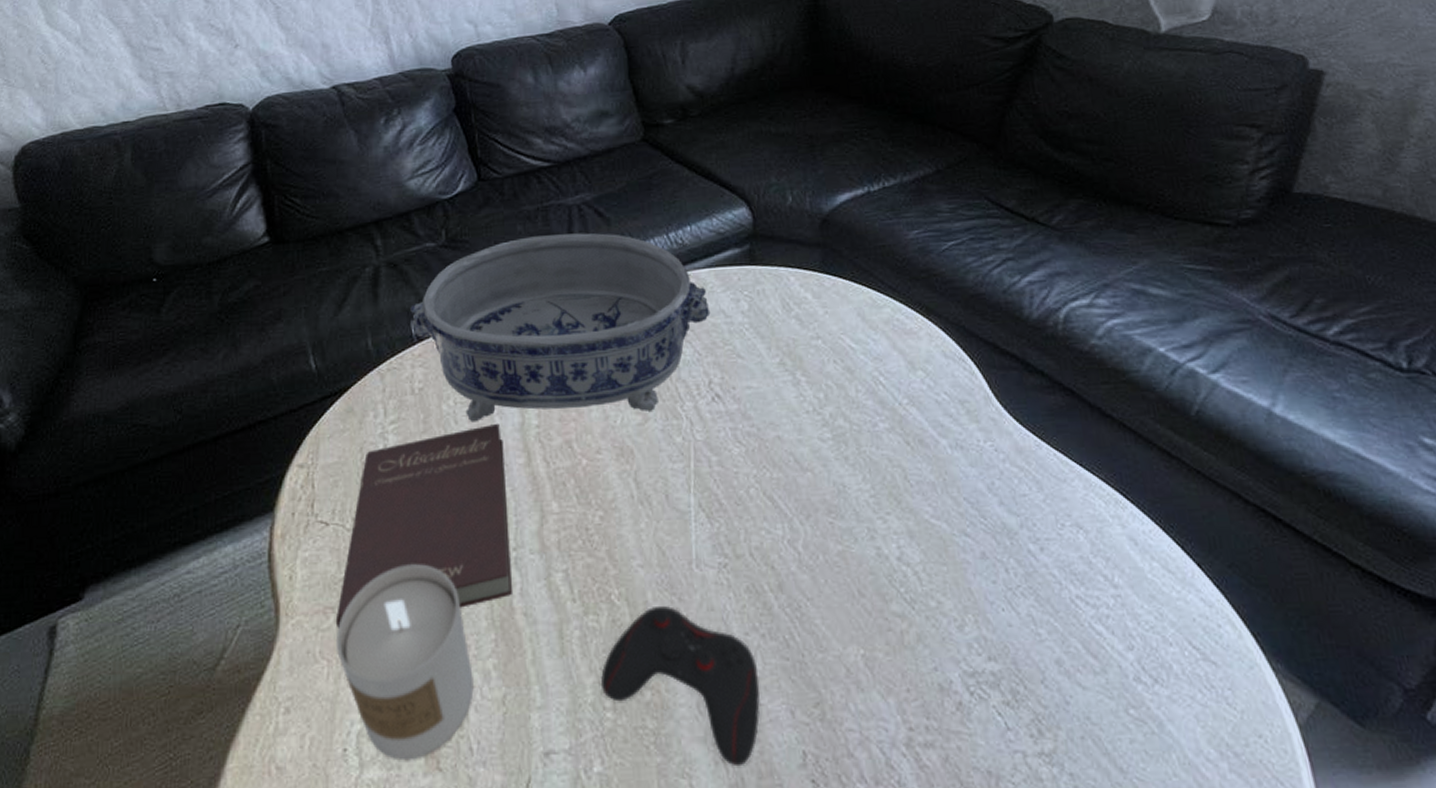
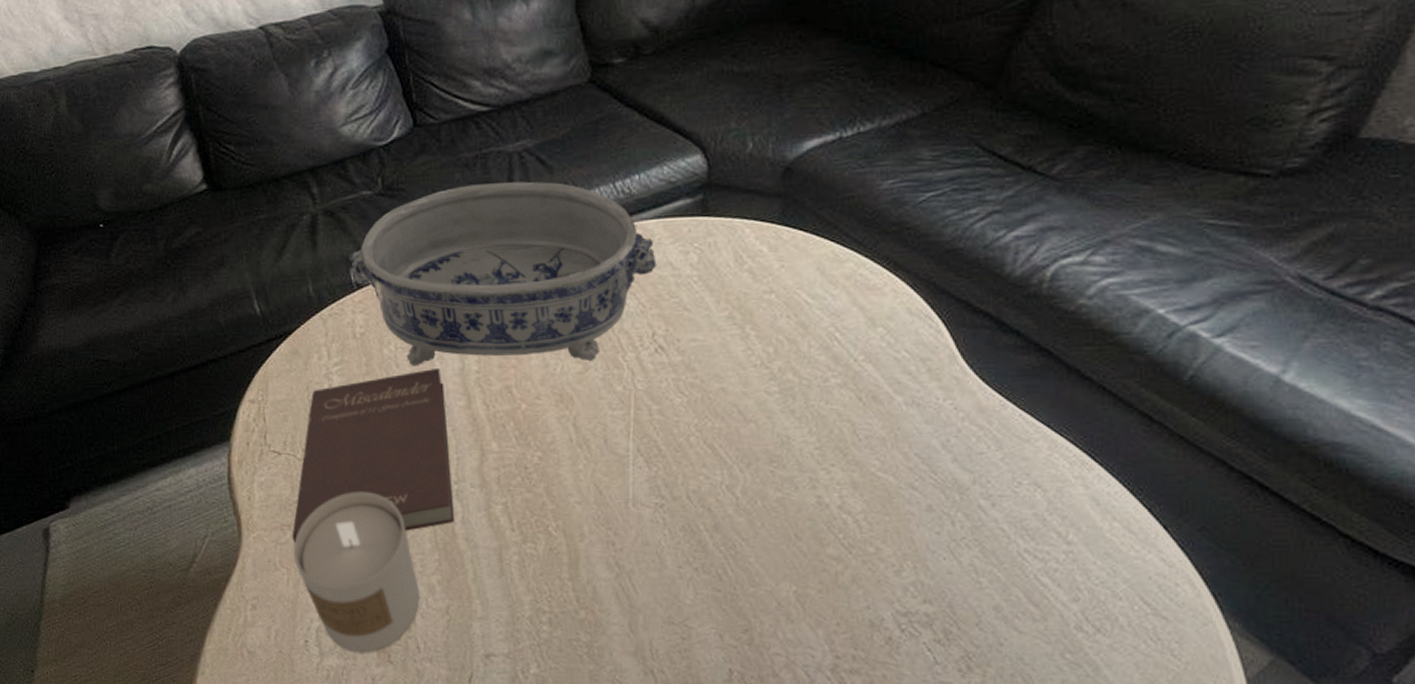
game controller: present [601,605,760,767] -> none [538,538,691,678]

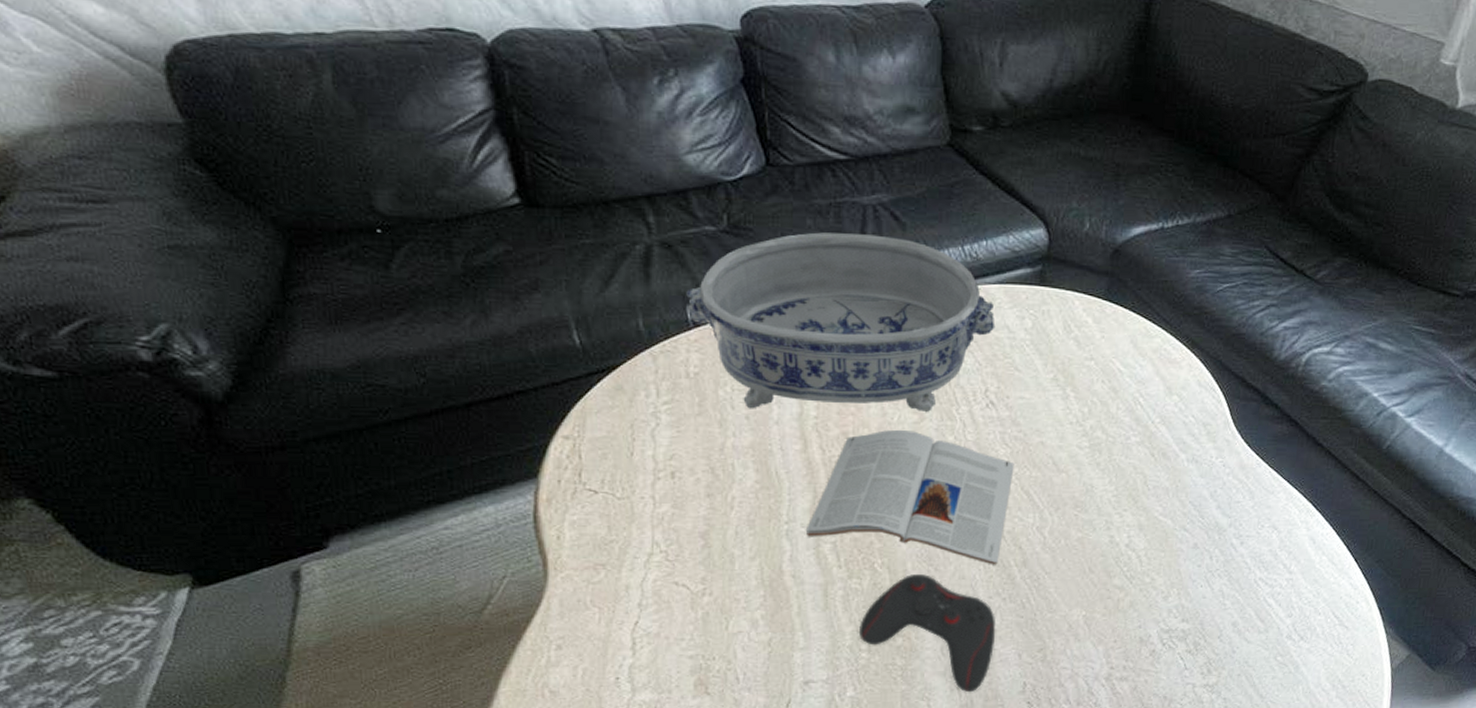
book: present [292,367,454,543] -> none [606,411,782,582]
candle: present [294,492,421,652] -> none [608,531,743,686]
magazine: none [475,380,694,530] -> present [805,429,1015,565]
game controller: none [538,538,691,678] -> present [859,573,996,693]

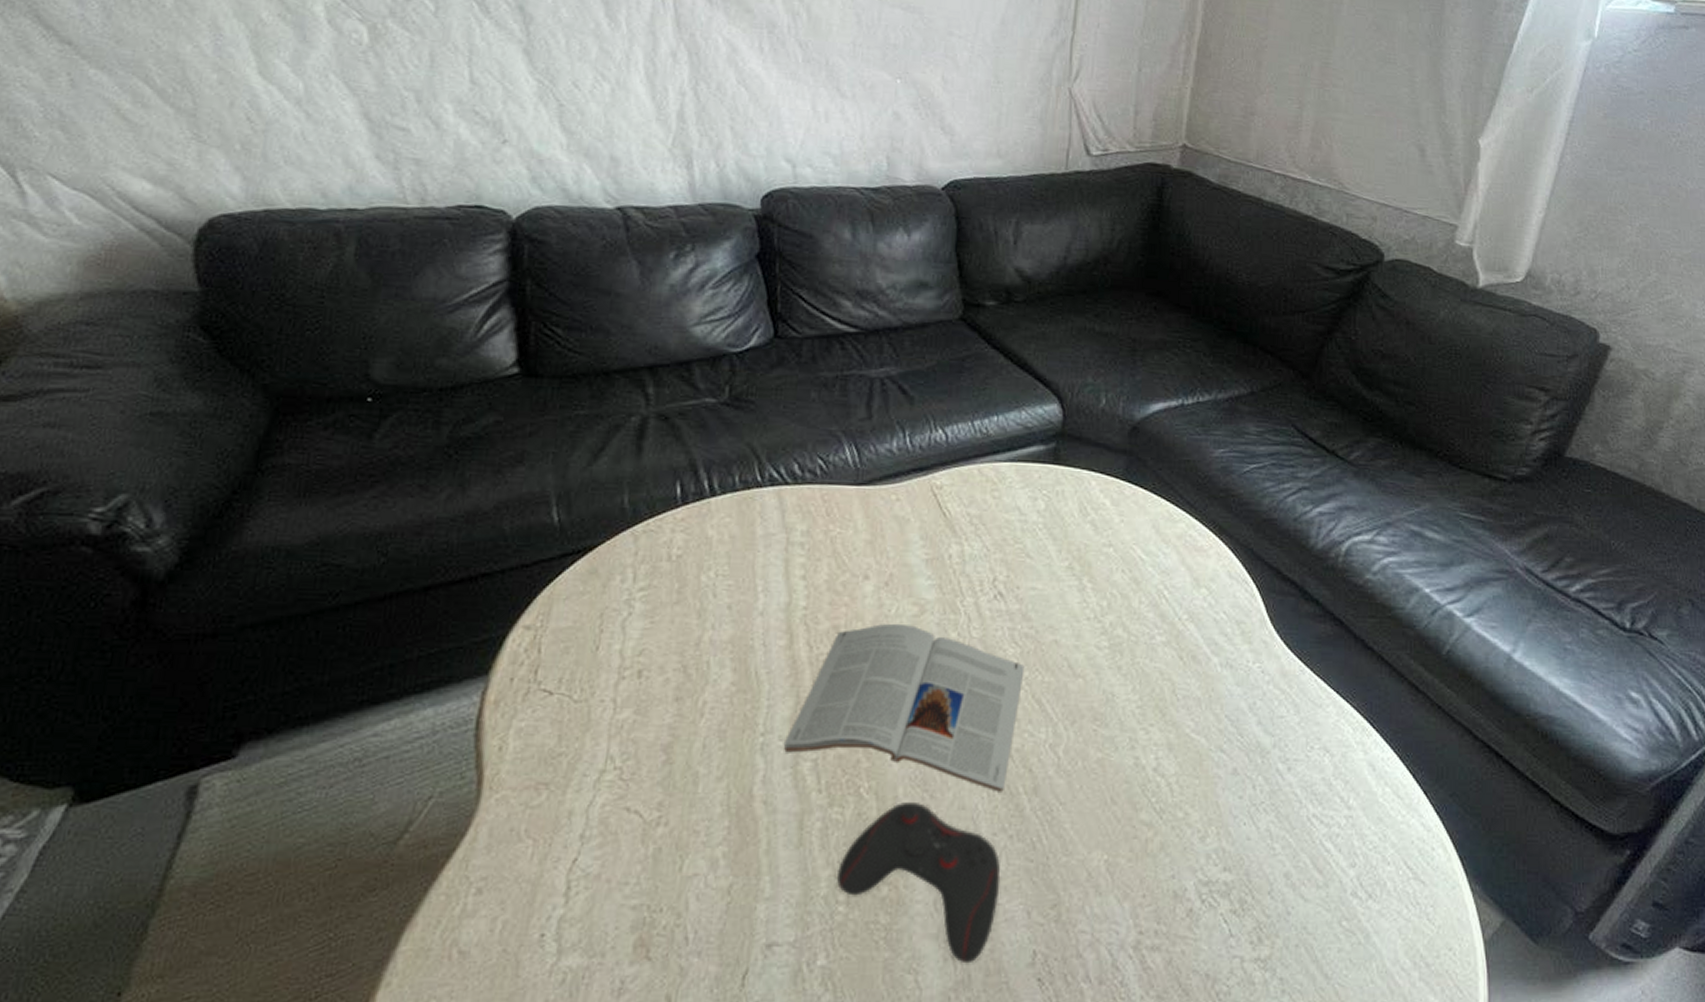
decorative bowl: present [686,232,995,412] -> none [677,405,1006,603]

